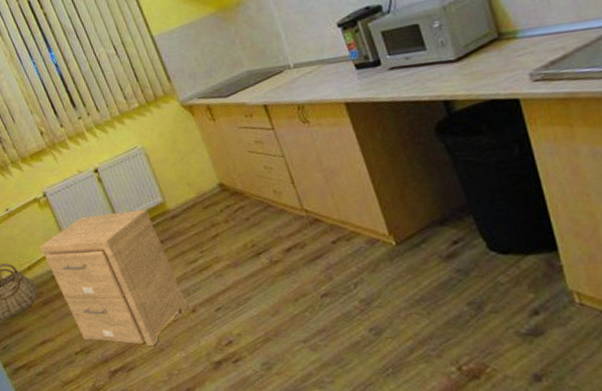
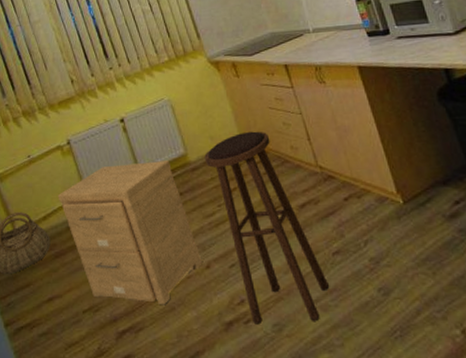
stool: none [183,176,318,364] -> present [204,131,329,325]

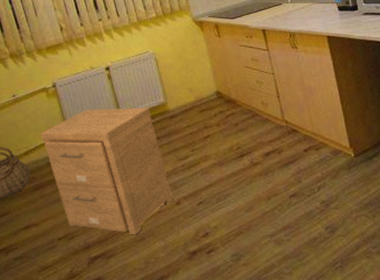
stool: present [204,131,329,325] -> none [182,86,284,254]

